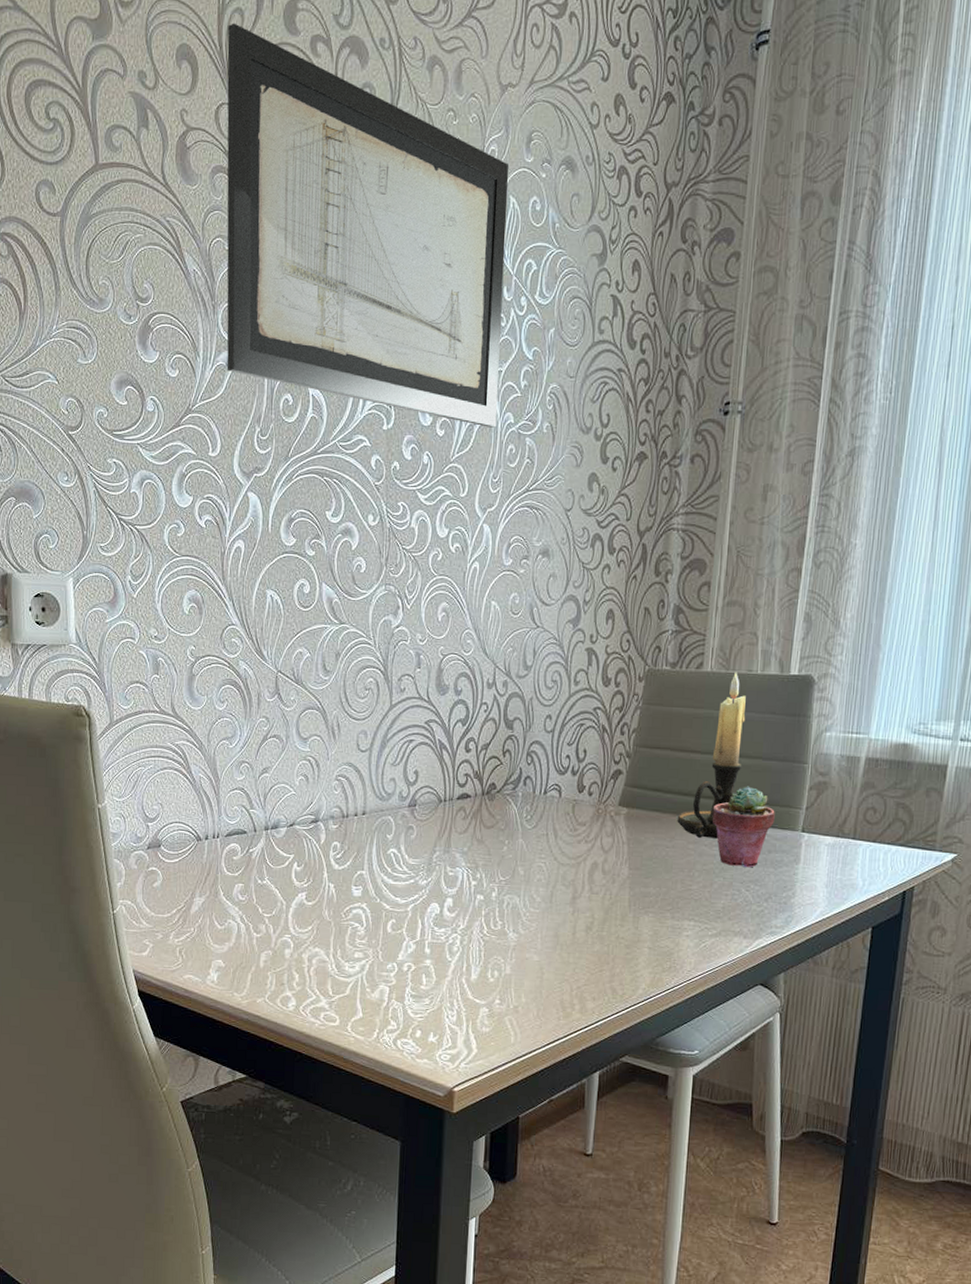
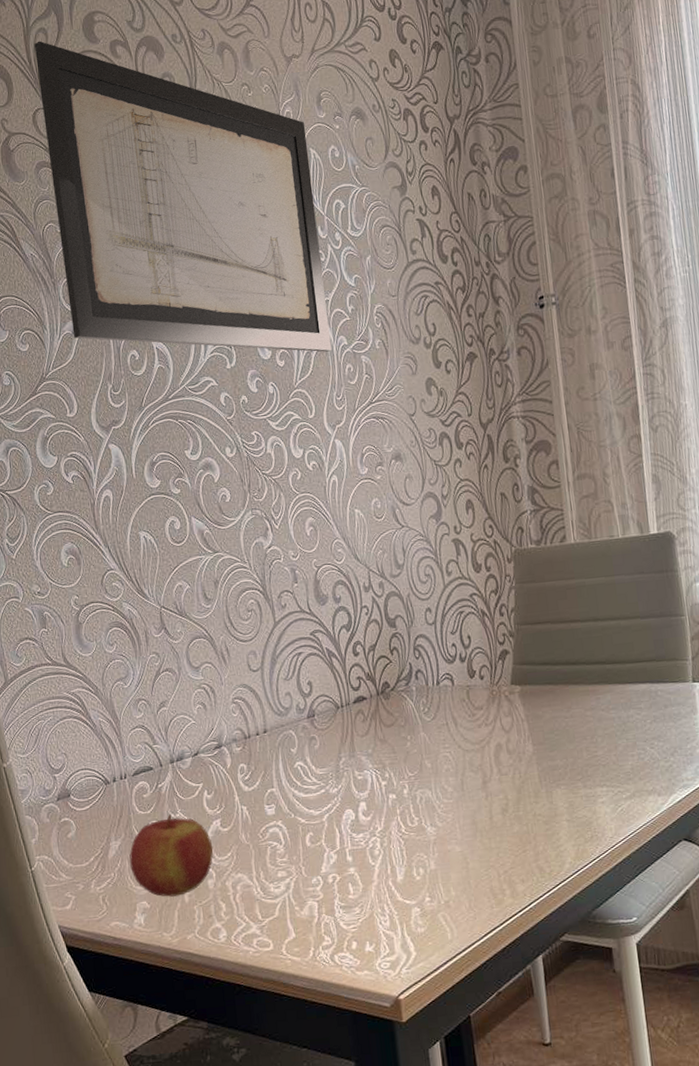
apple: none [211,880,295,960] -> present [129,814,214,897]
candle holder: present [677,672,746,839] -> none [570,539,623,704]
potted succulent: present [712,786,775,868] -> none [602,646,665,726]

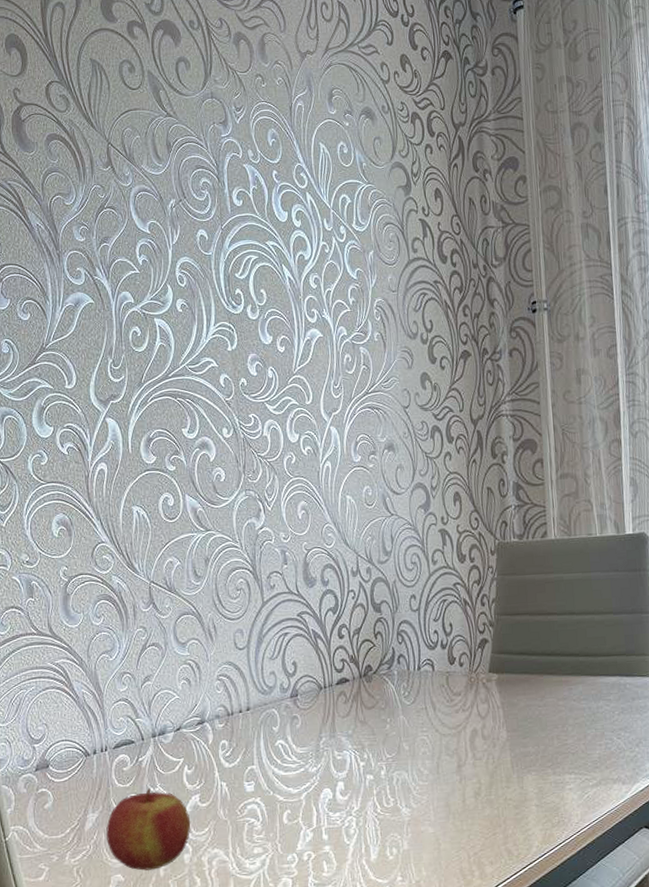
wall art: present [33,40,332,352] -> none [50,14,332,341]

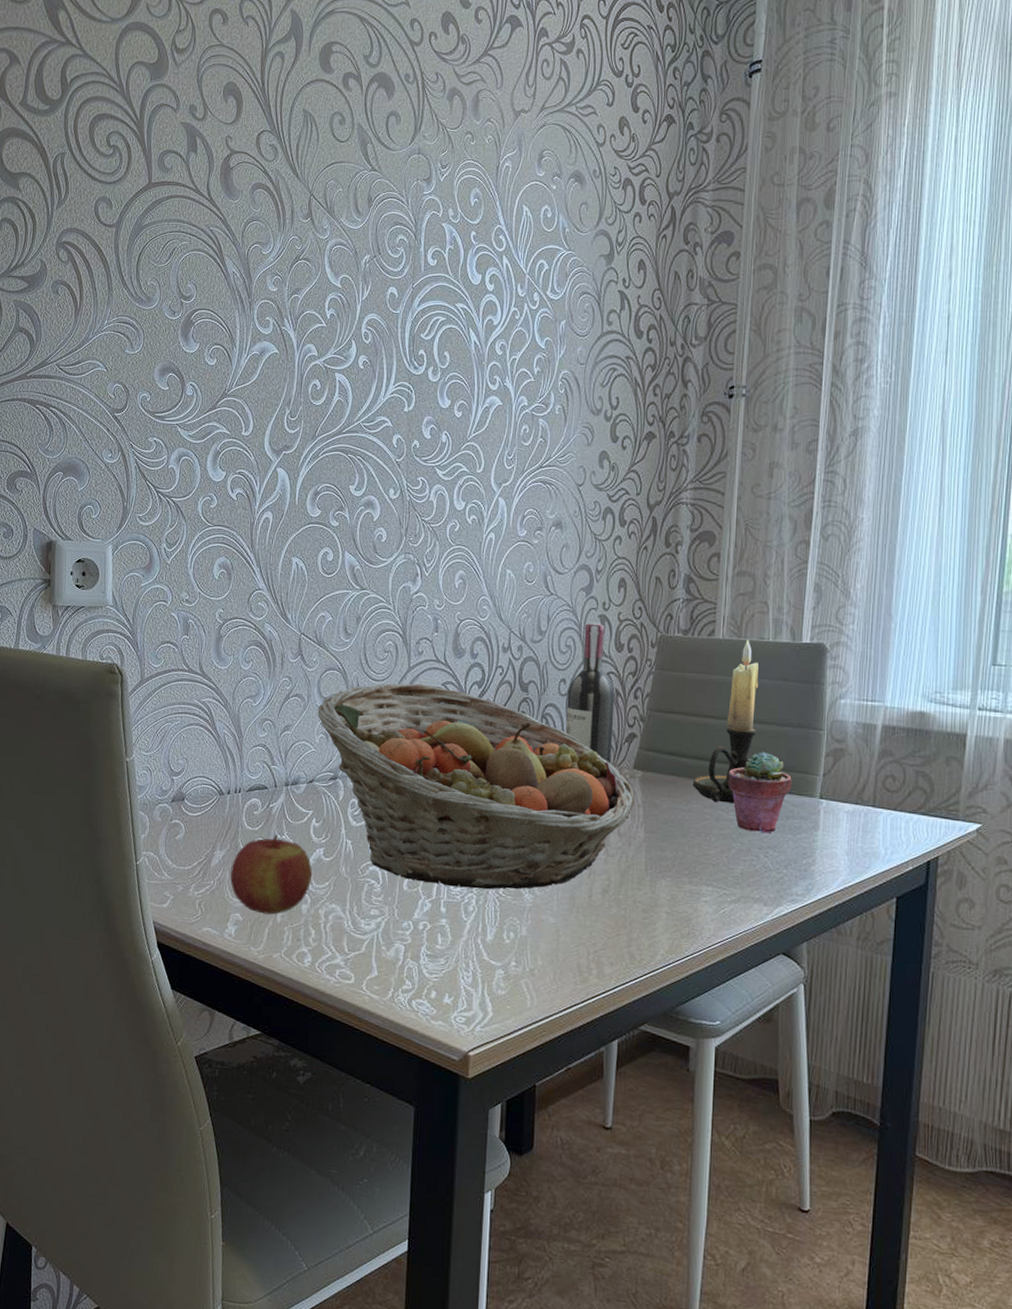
fruit basket: none [176,616,495,813] -> present [317,682,635,890]
wine bottle: none [418,537,468,671] -> present [565,622,615,764]
candle holder: none [544,537,597,694] -> present [692,639,759,803]
potted succulent: none [575,640,633,717] -> present [727,751,792,834]

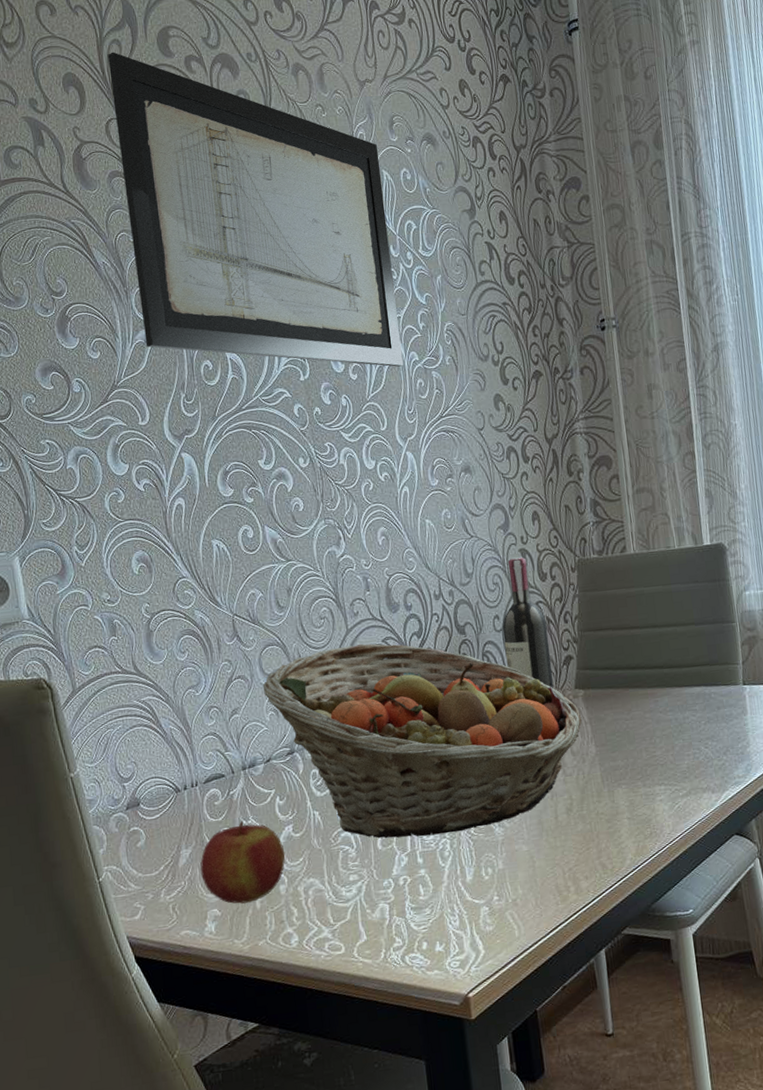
wall art: none [260,64,523,410] -> present [107,52,404,367]
candle holder: present [692,639,759,803] -> none [630,550,679,706]
potted succulent: present [727,751,792,834] -> none [660,651,717,727]

